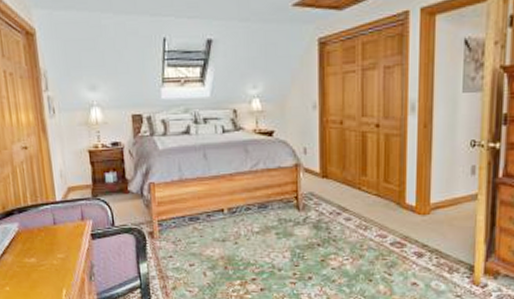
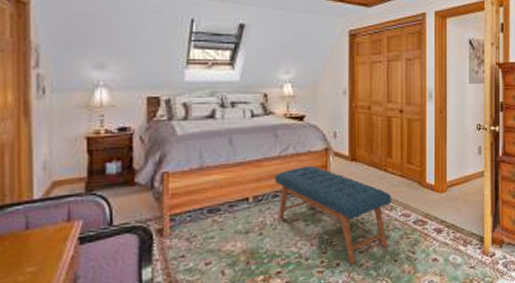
bench: none [246,182,366,279] -> present [274,166,392,265]

